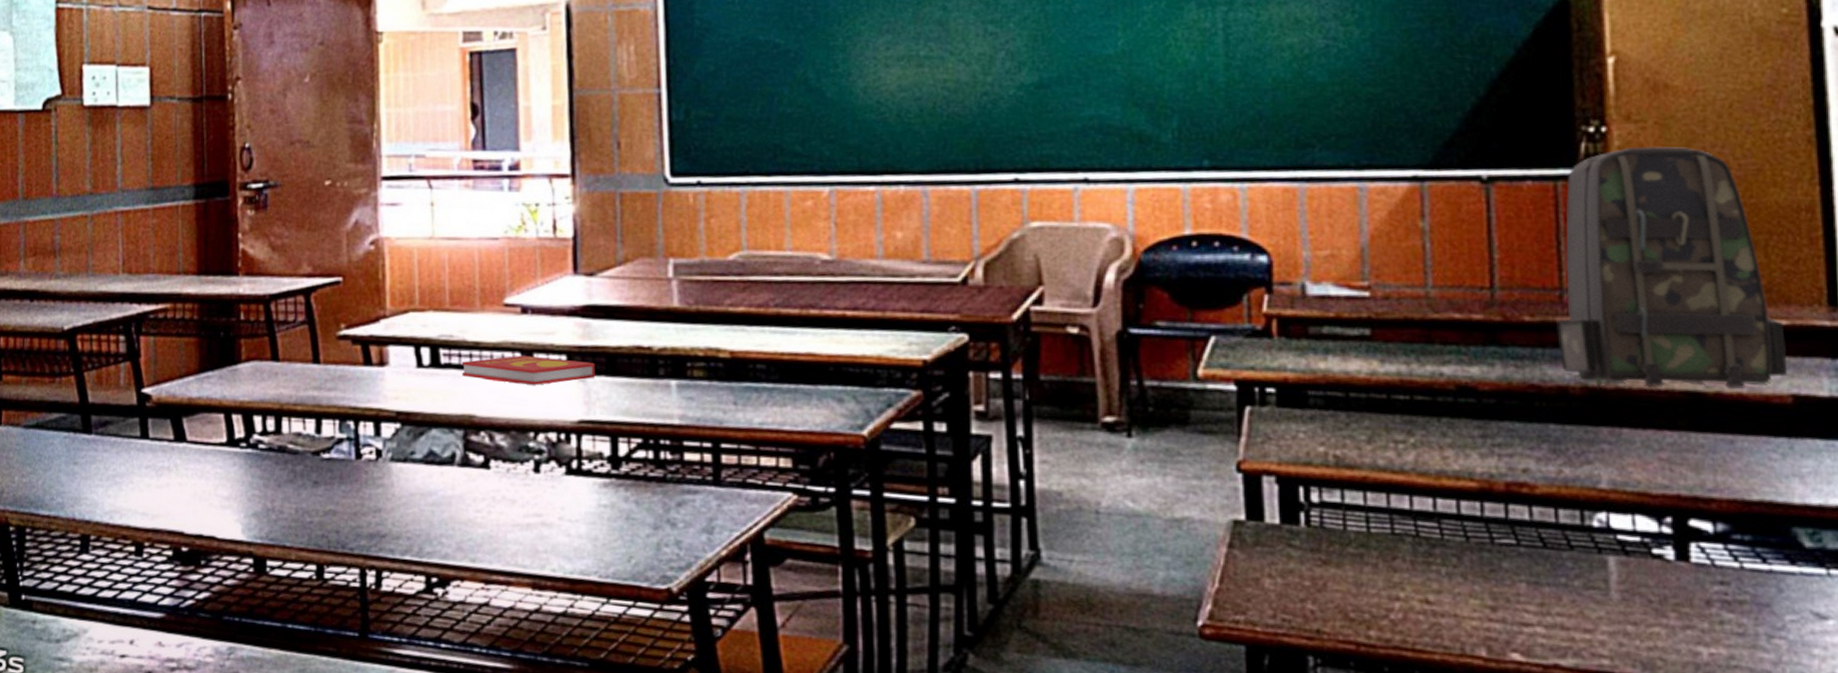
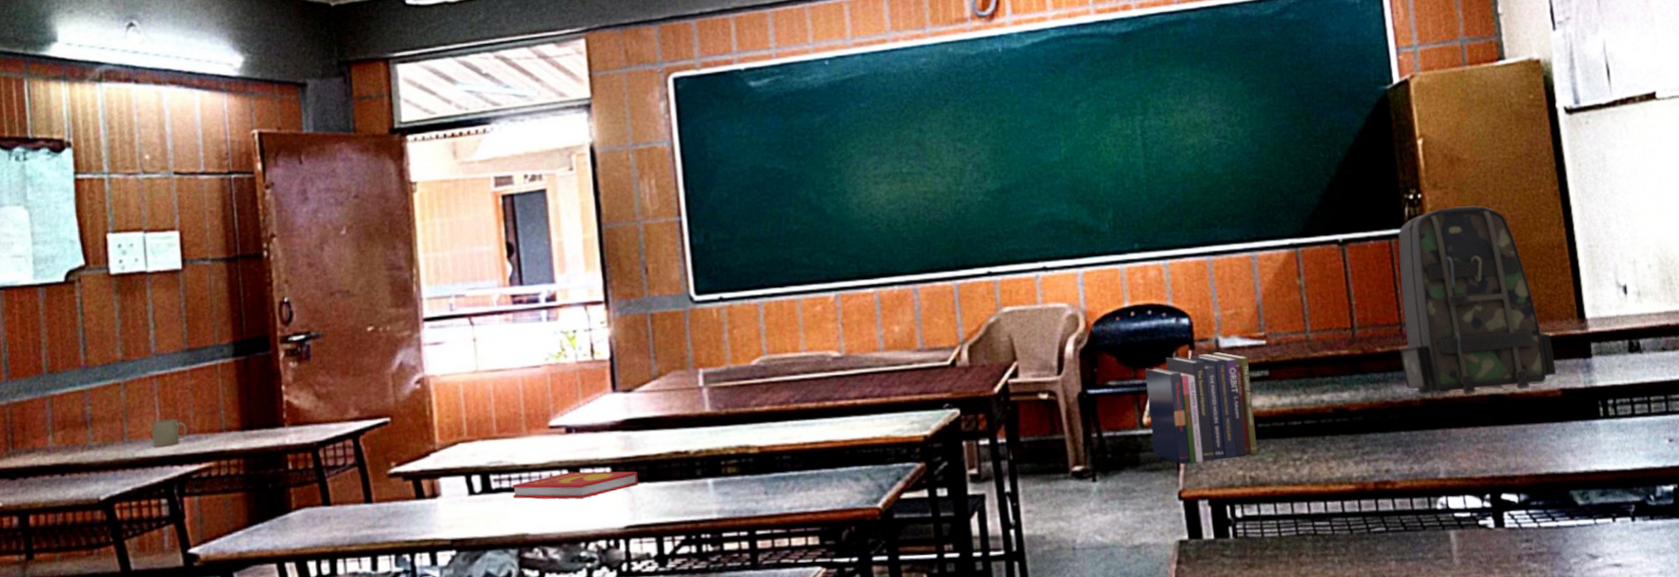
mug: none [114,256,147,285] -> present [152,419,187,448]
books: none [1206,299,1347,431] -> present [1145,352,1258,464]

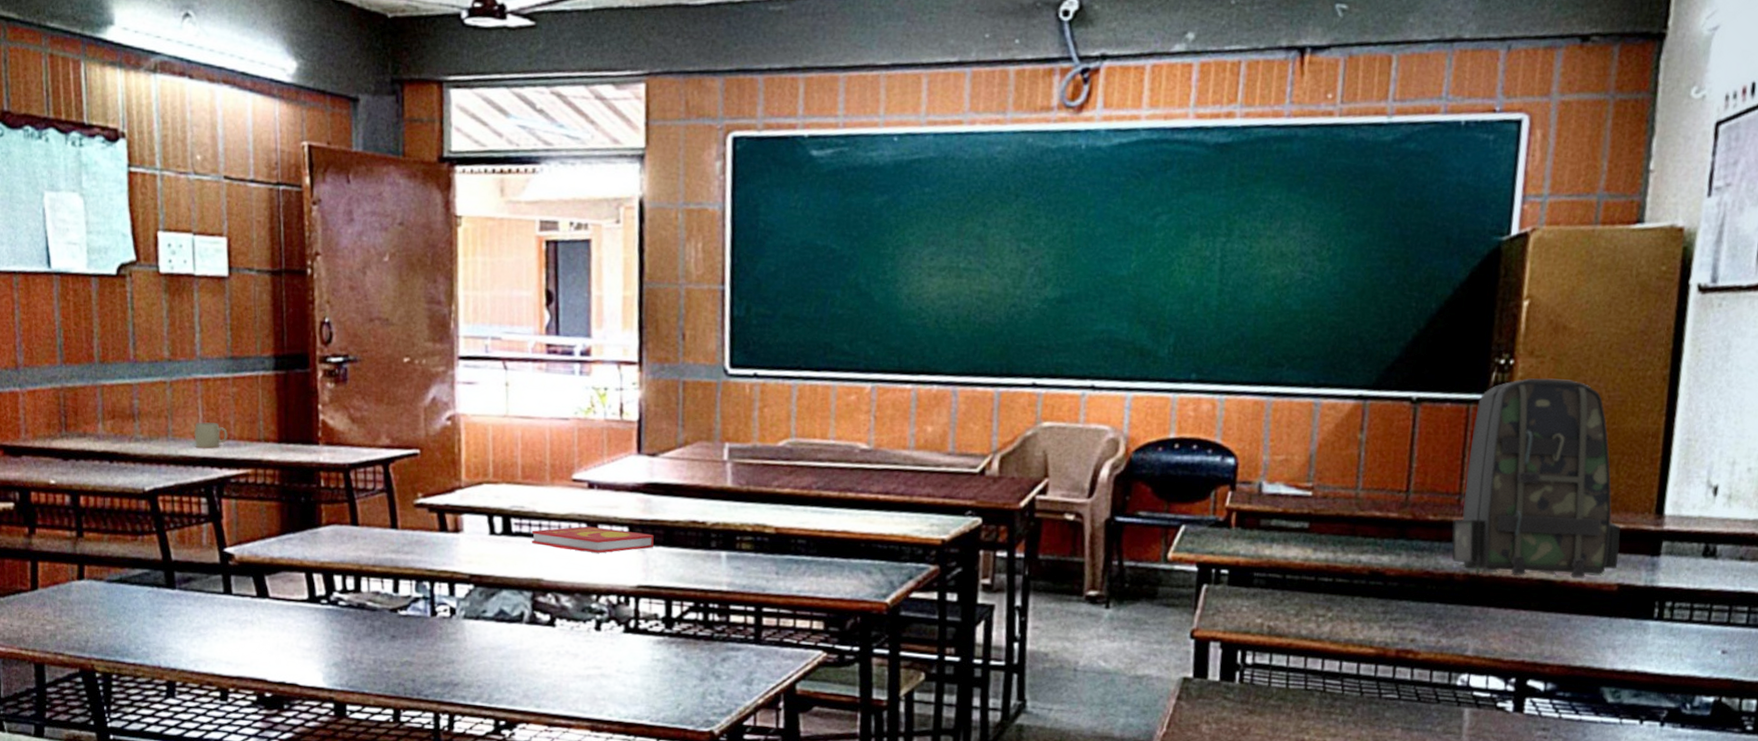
books: present [1145,352,1258,464] -> none [1172,495,1290,606]

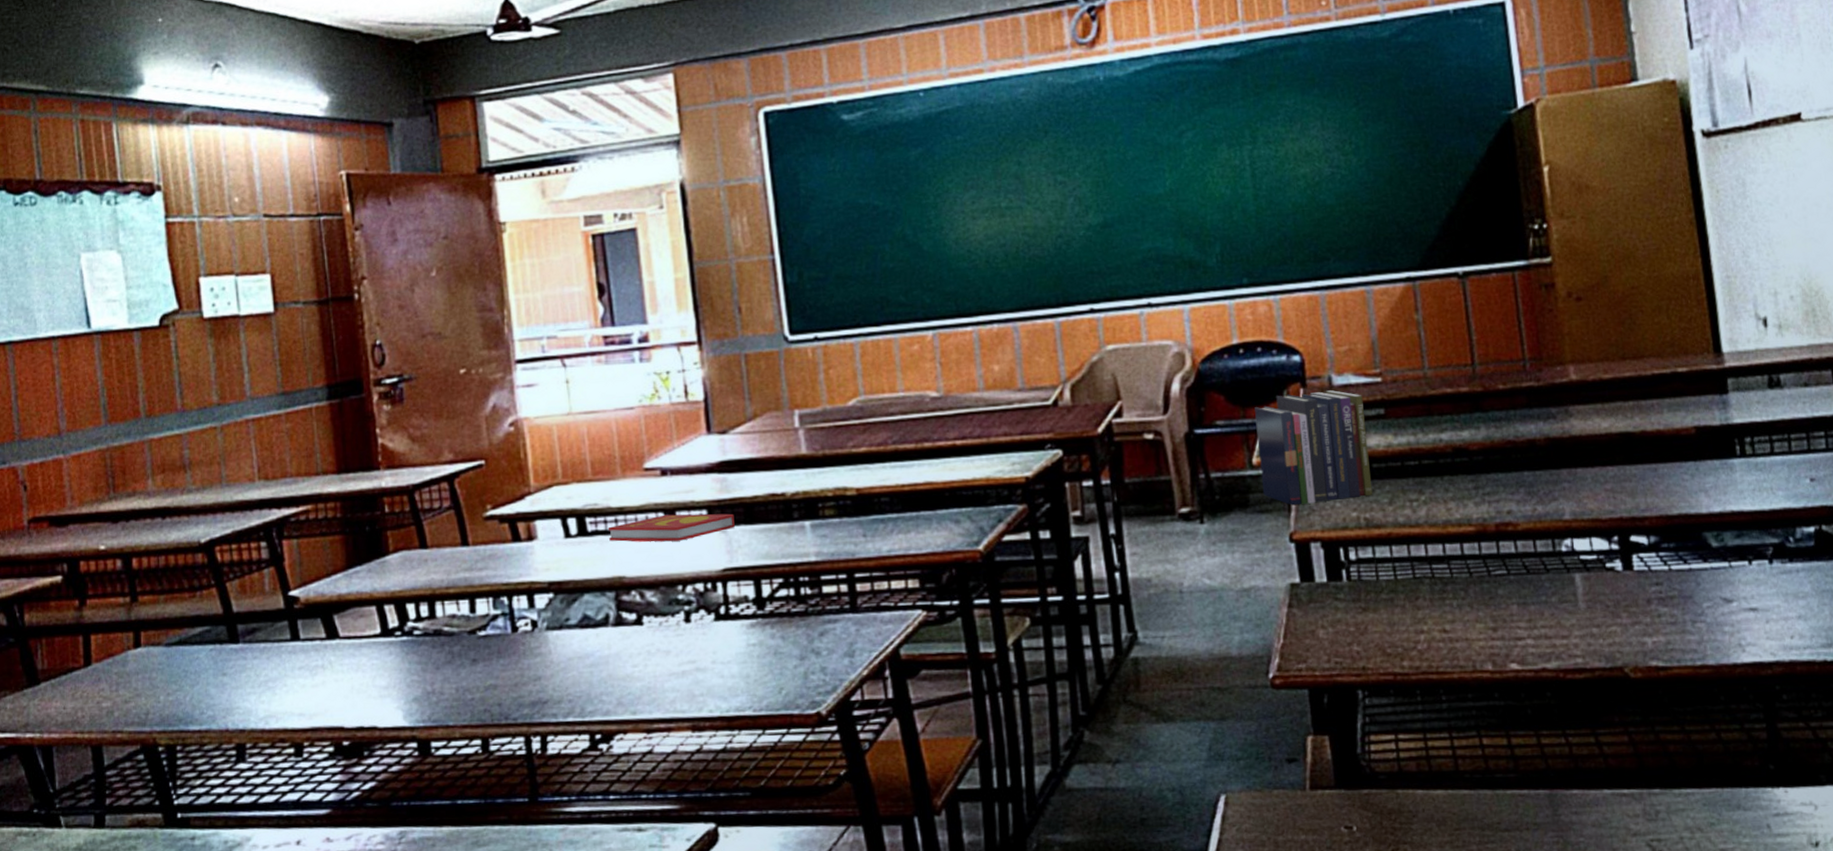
mug: present [194,422,228,450] -> none [249,462,284,492]
books: none [1172,495,1290,606] -> present [1255,390,1373,506]
backpack: present [1452,378,1621,578] -> none [1522,235,1689,441]

